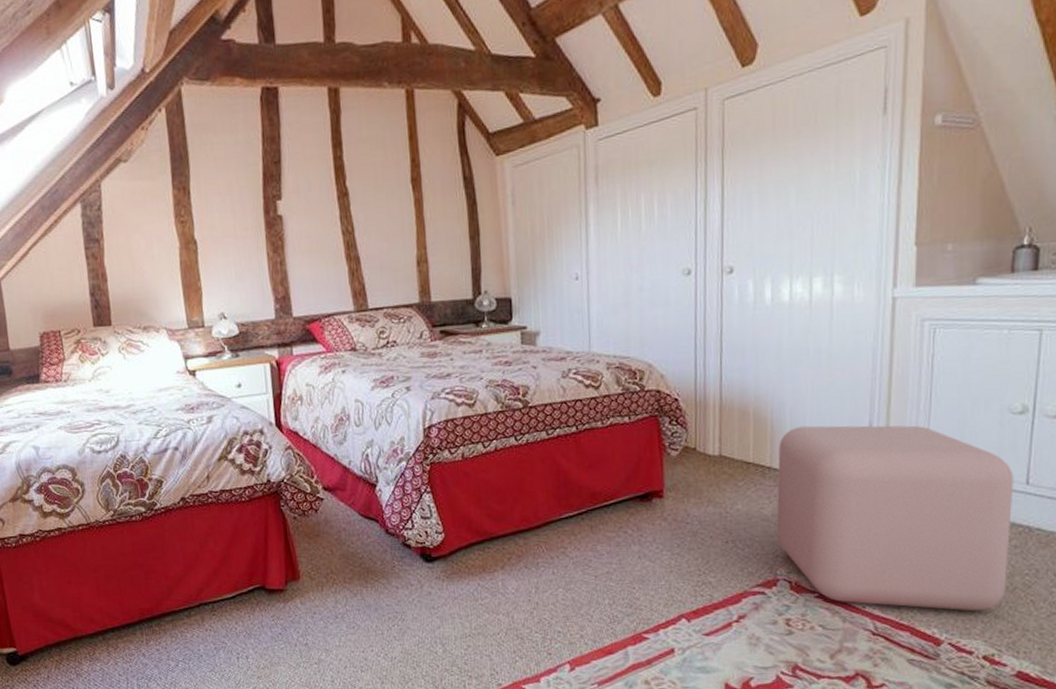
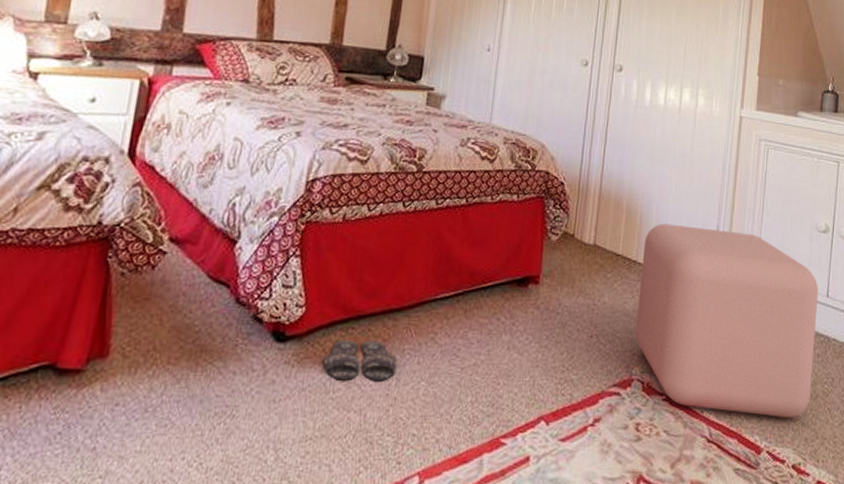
slippers: none [467,557,534,591] -> present [323,340,397,382]

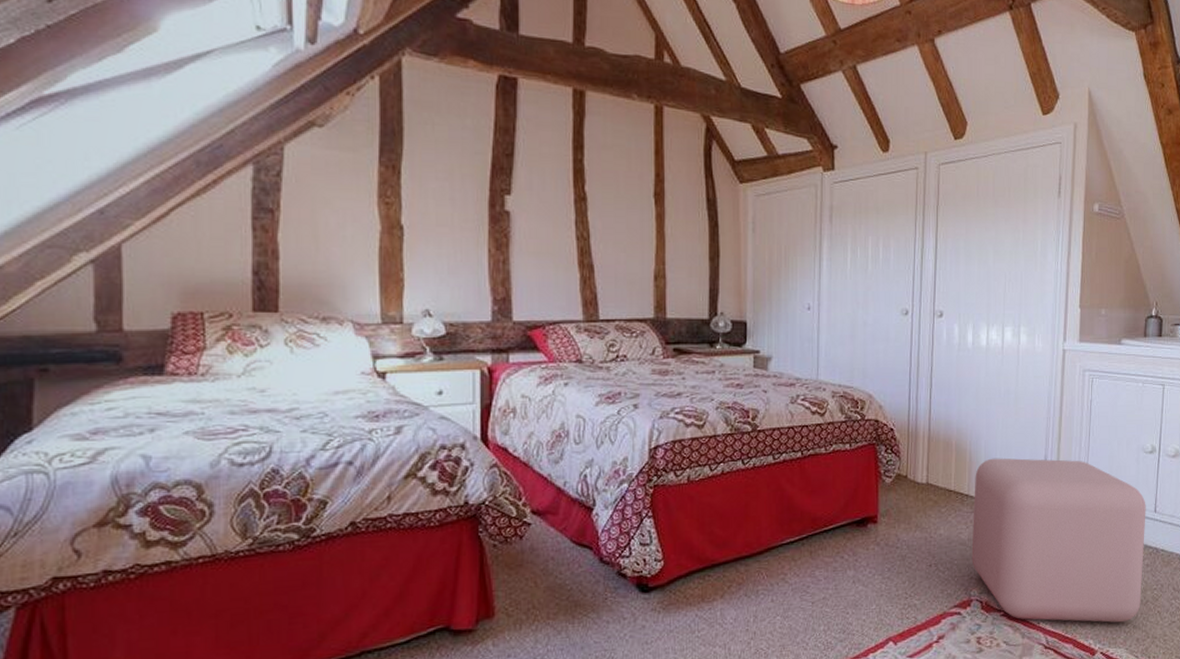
slippers: present [323,340,397,382] -> none [685,585,753,622]

